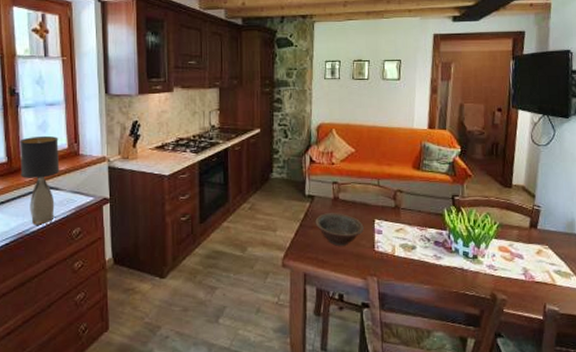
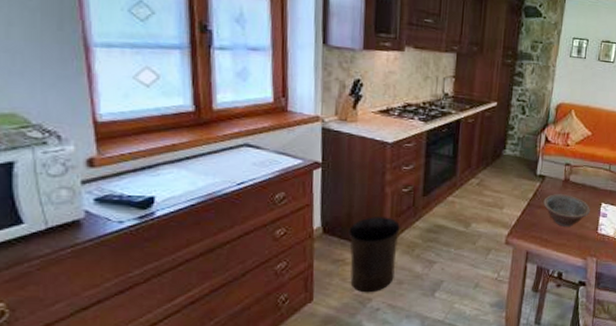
table lamp: present [19,135,60,225] -> none [211,84,263,187]
waste bin: none [136,245,181,320] -> present [348,217,400,292]

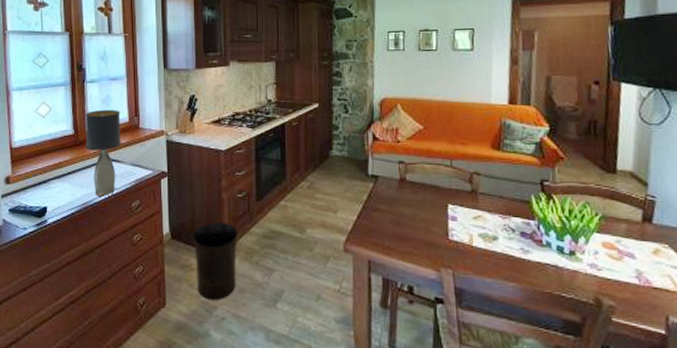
table lamp: none [211,84,263,187] -> present [85,109,121,196]
decorative bowl: present [543,194,590,227] -> none [379,195,436,232]

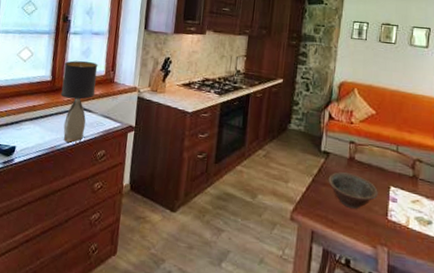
waste bin: present [193,222,238,299] -> none [148,179,194,253]
decorative bowl: none [379,195,436,232] -> present [328,172,378,209]

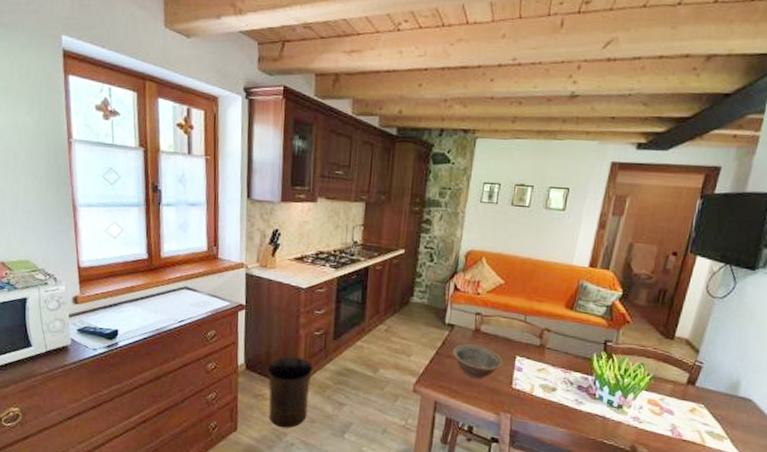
table lamp: present [60,60,98,143] -> none [160,235,199,324]
waste bin: none [148,179,194,253] -> present [267,357,313,427]

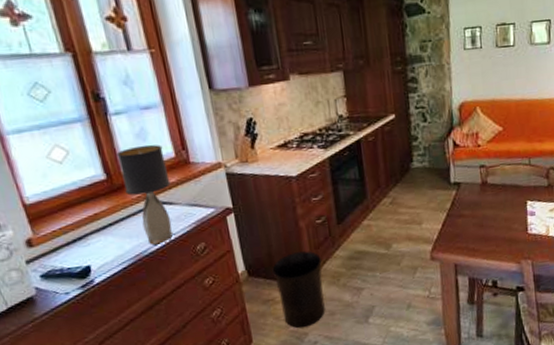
table lamp: none [160,235,199,324] -> present [116,144,174,245]
decorative bowl: present [452,344,504,379] -> none [463,198,516,233]

